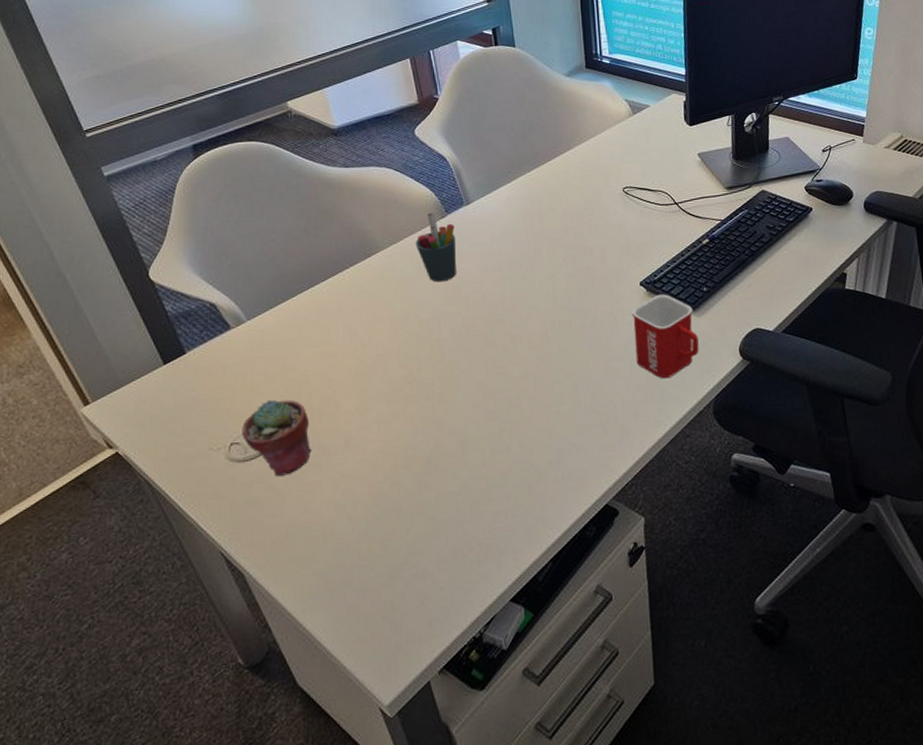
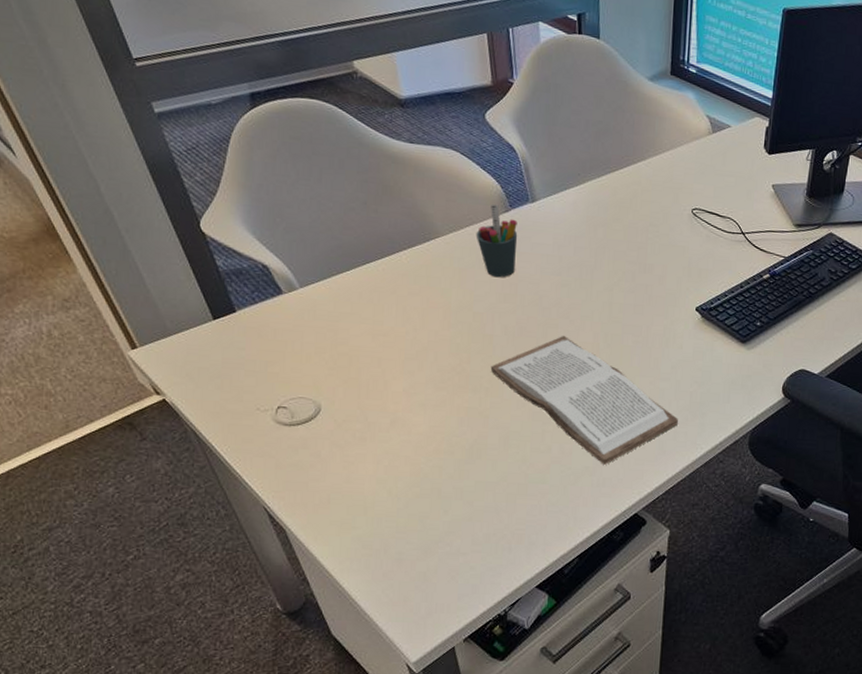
potted succulent: present [242,399,312,476] -> none [289,369,358,444]
book: none [441,329,638,457] -> present [490,335,678,465]
mug: present [631,294,699,379] -> none [682,322,745,405]

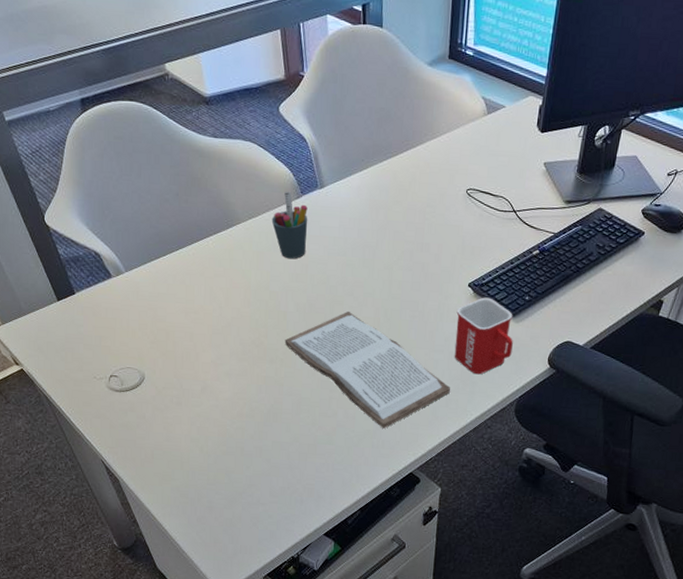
mug: none [682,322,745,405] -> present [454,297,513,375]

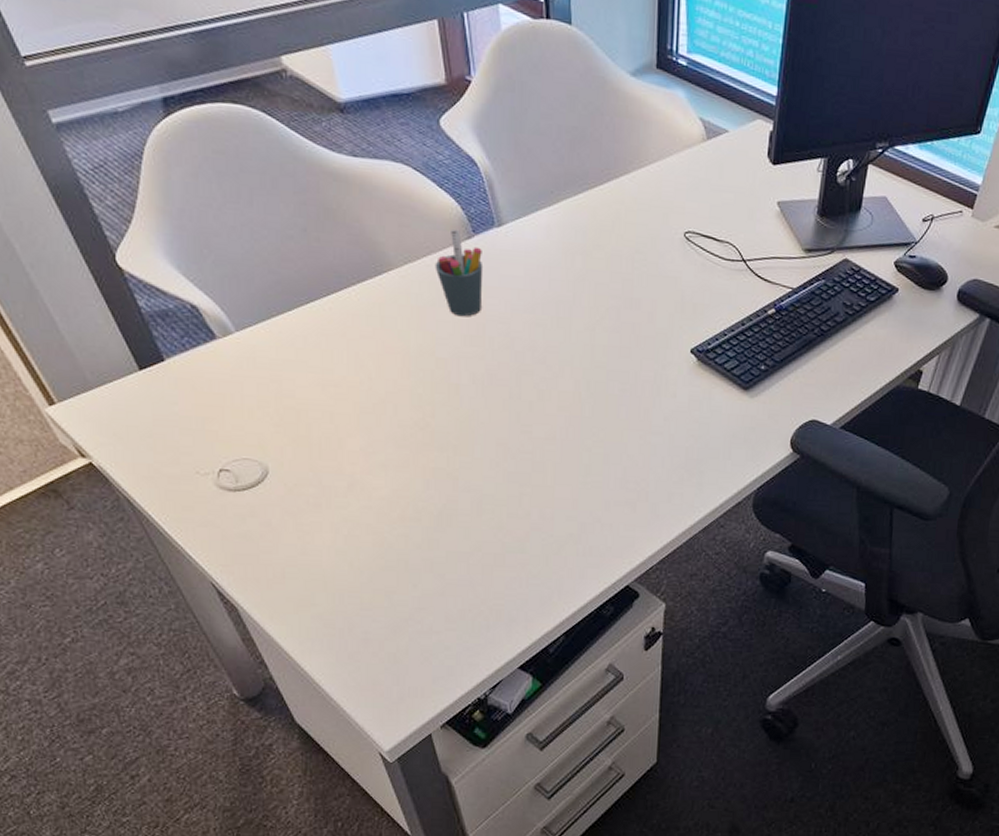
book: present [284,311,450,429] -> none [458,383,673,531]
mug: present [454,297,513,375] -> none [676,366,748,462]

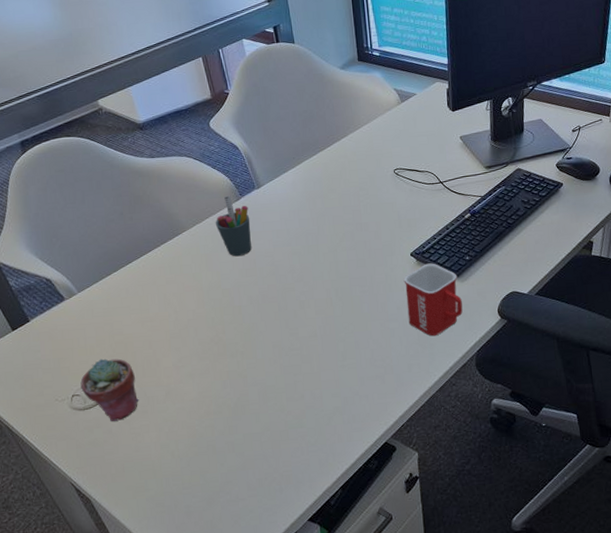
potted succulent: none [232,426,311,512] -> present [80,358,139,421]
mug: none [676,366,748,462] -> present [403,263,463,337]

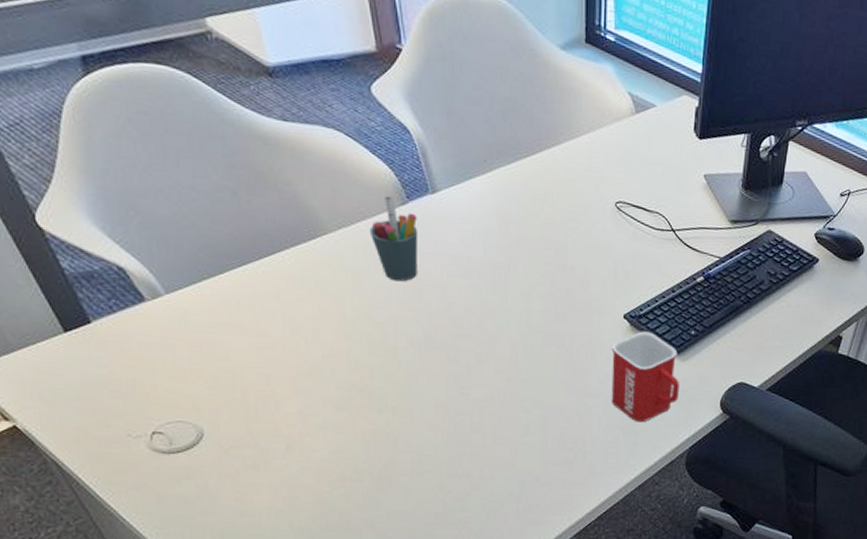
potted succulent: present [80,358,139,421] -> none [165,389,248,474]

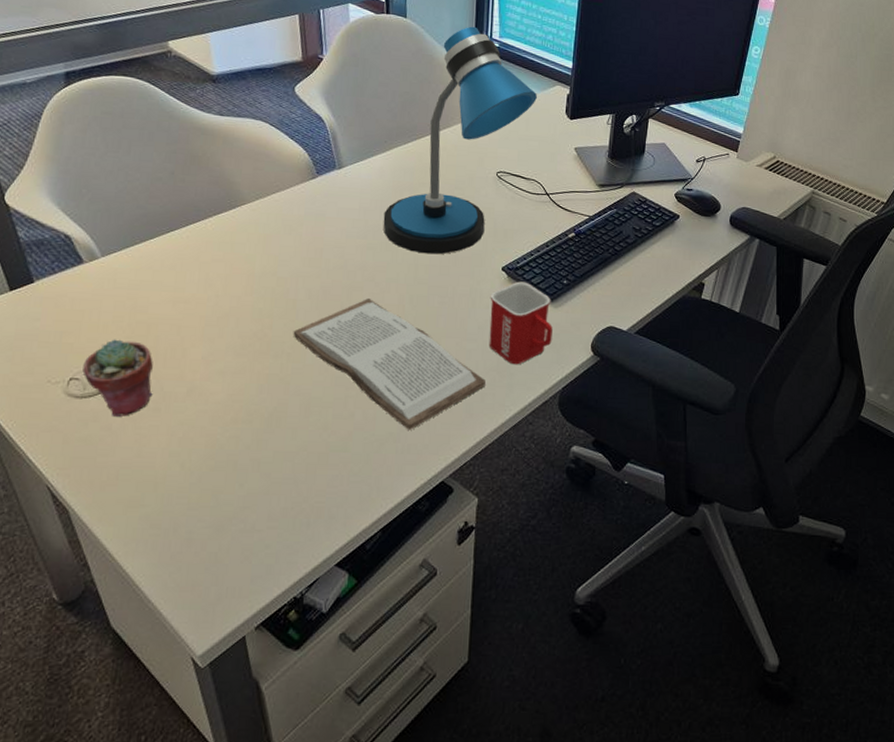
potted succulent: none [165,389,248,474] -> present [82,339,153,417]
pen holder: present [369,195,419,282] -> none [282,171,324,243]
book: none [396,346,609,490] -> present [293,297,485,430]
desk lamp: none [488,12,660,299] -> present [383,26,537,254]

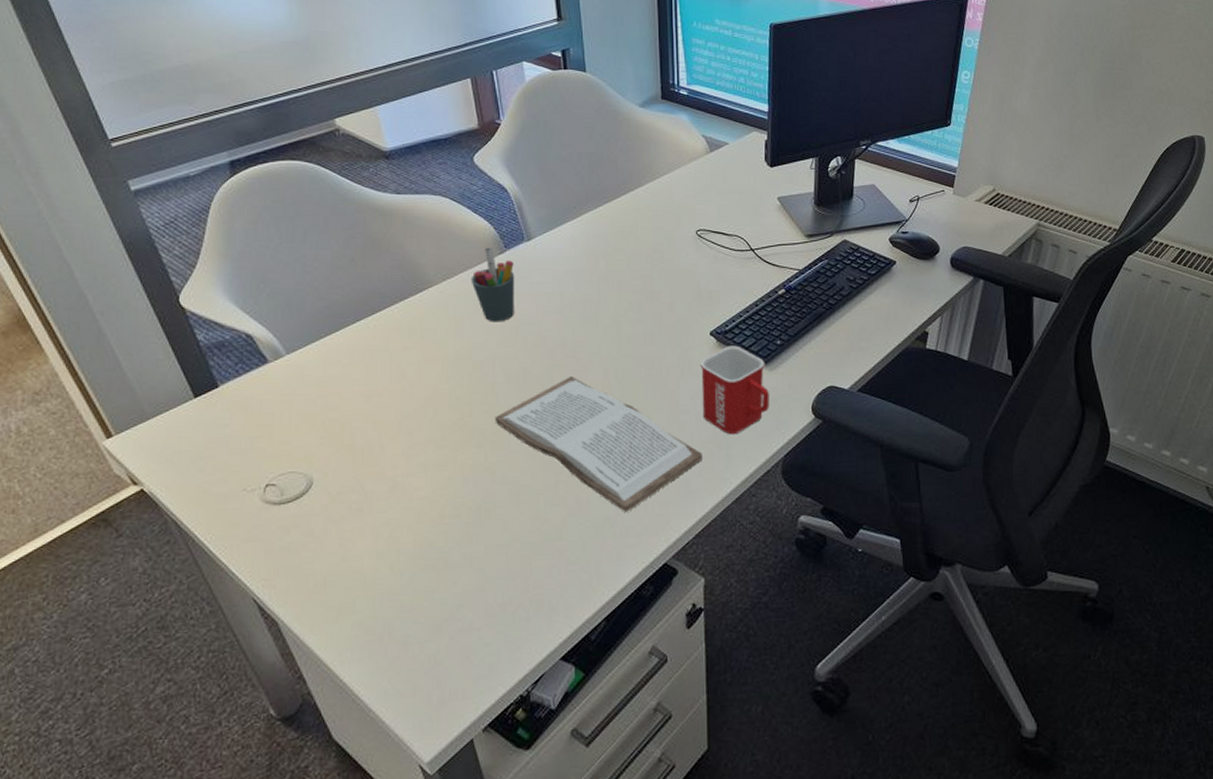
potted succulent: present [82,339,153,417] -> none [278,440,354,521]
pen holder: none [282,171,324,243] -> present [471,246,515,322]
desk lamp: present [383,26,537,254] -> none [579,75,733,324]

